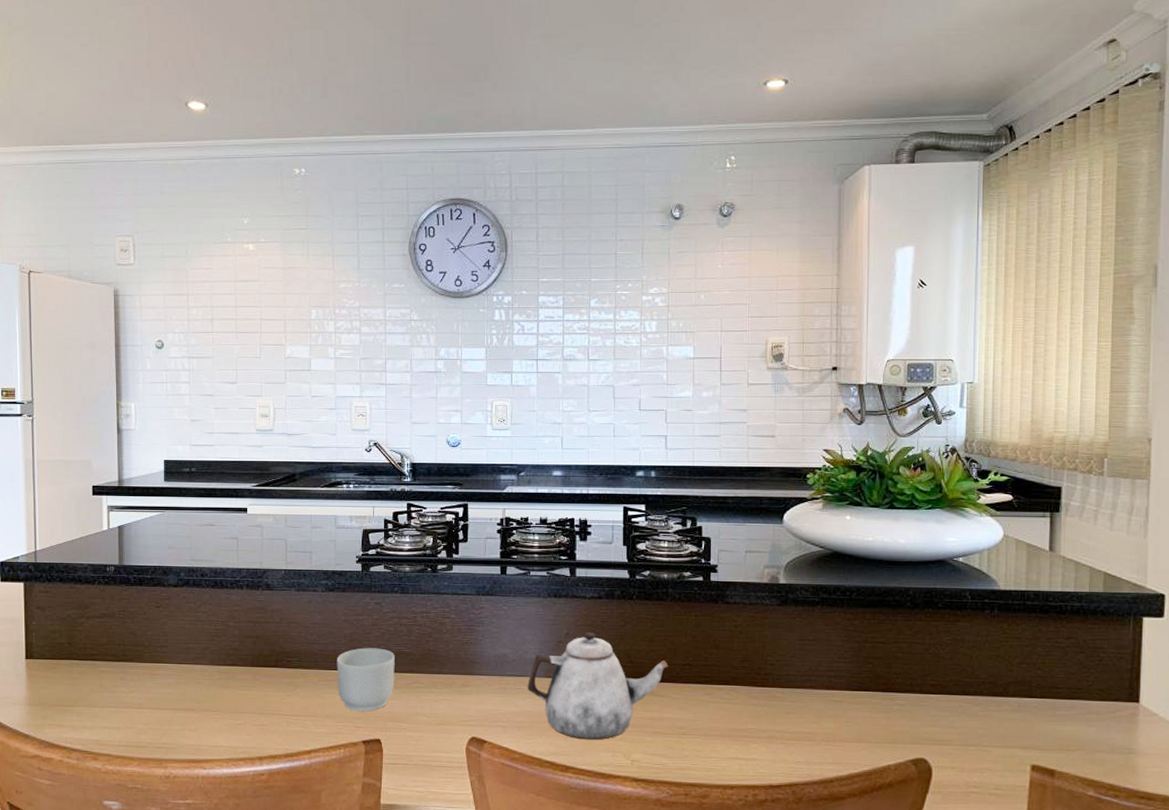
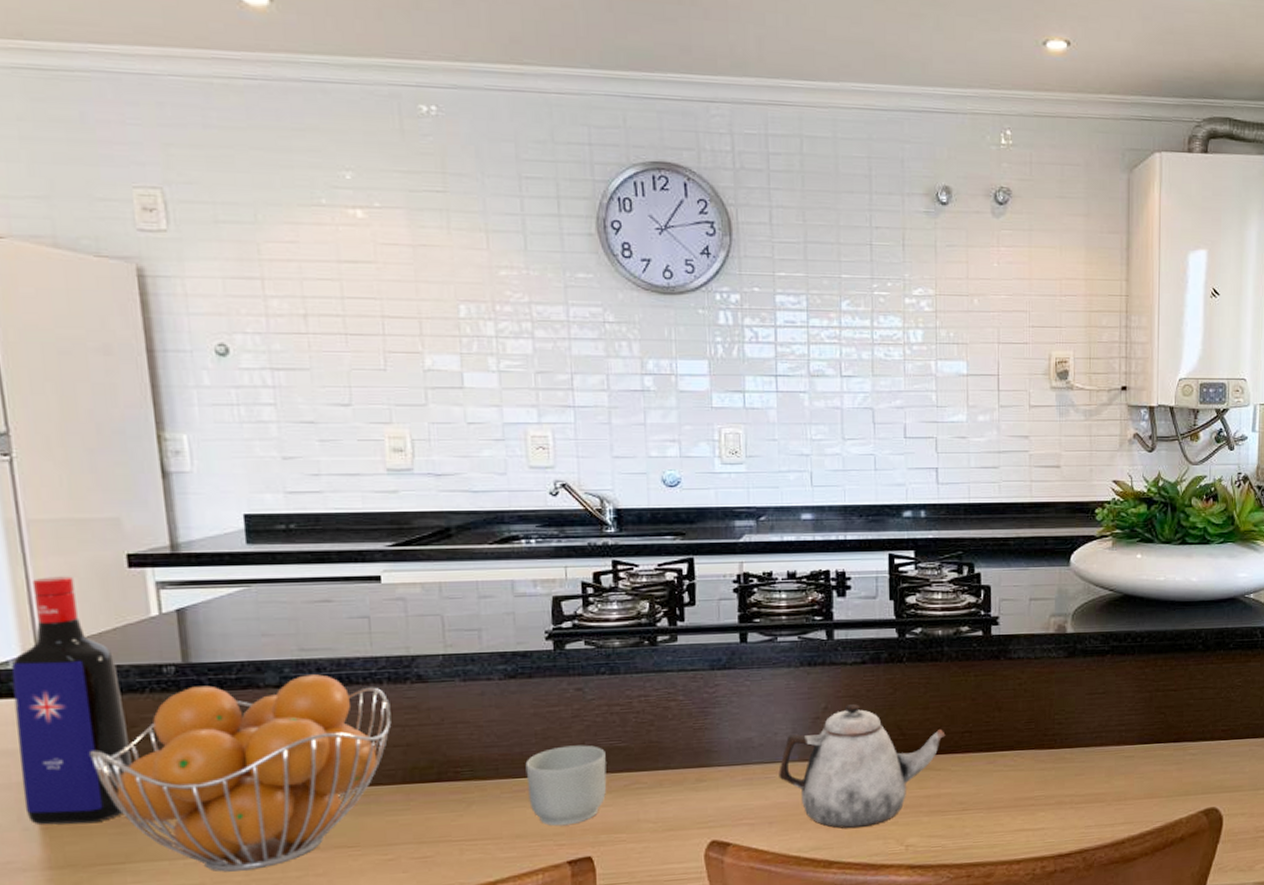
liquor bottle: none [19,499,83,675] -> present [11,576,132,826]
fruit basket: none [59,579,247,721] -> present [90,674,392,872]

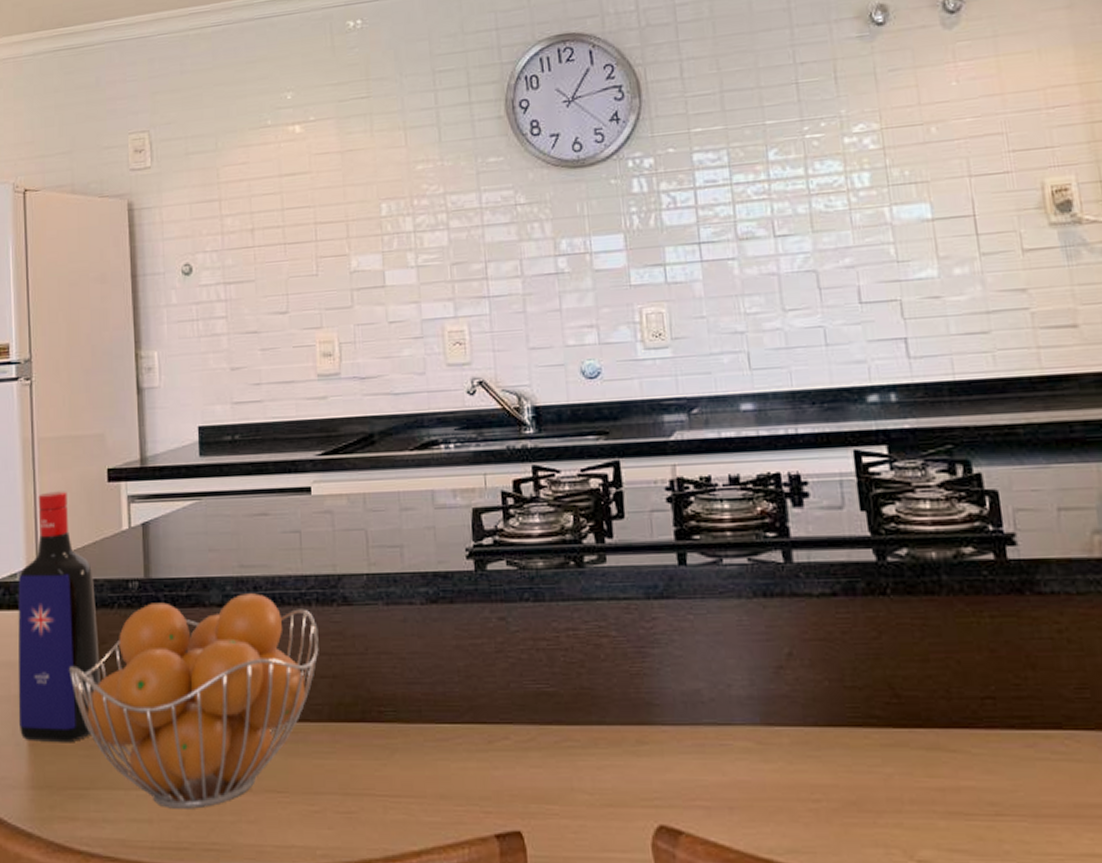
mug: present [525,745,607,826] -> none [448,687,536,788]
teapot: present [778,704,946,829] -> none [736,651,958,828]

